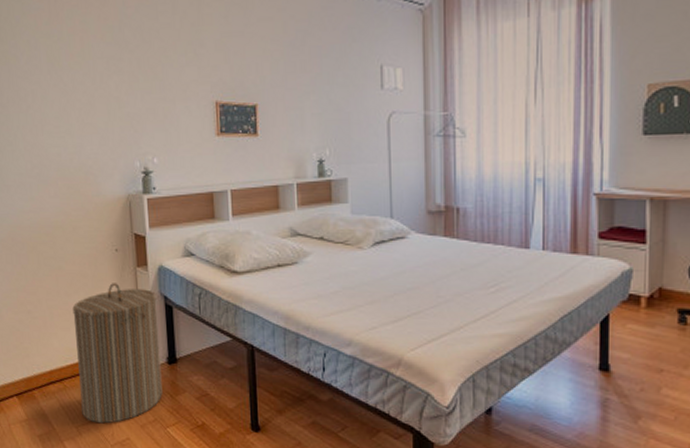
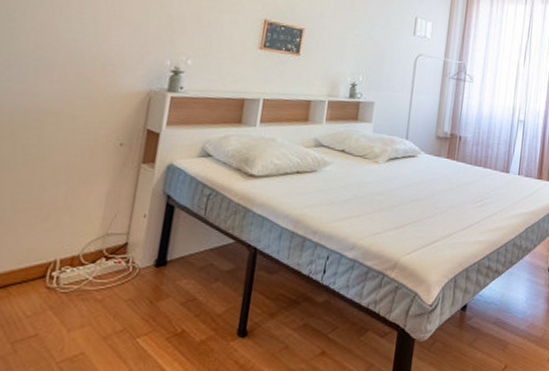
laundry hamper: present [72,283,163,424] -> none [25,178,158,337]

